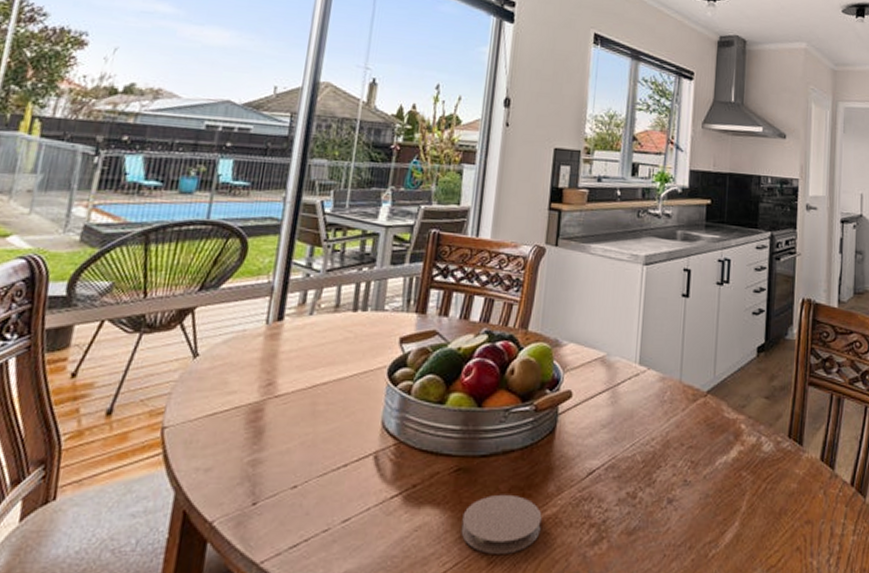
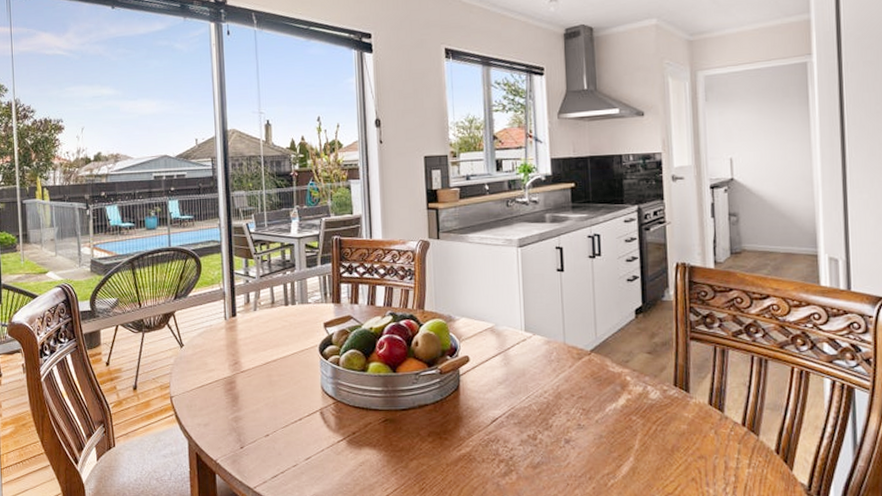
coaster: present [461,494,542,554] -> none [395,438,459,482]

